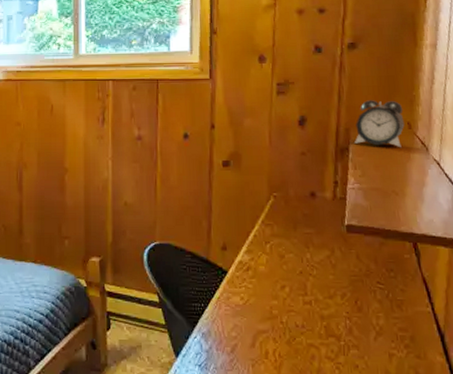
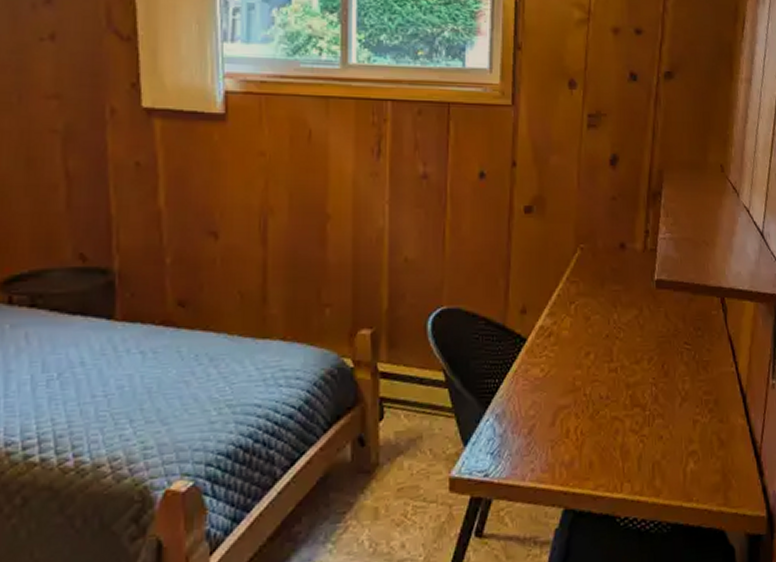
alarm clock: present [355,100,405,147] -> none [668,138,718,192]

